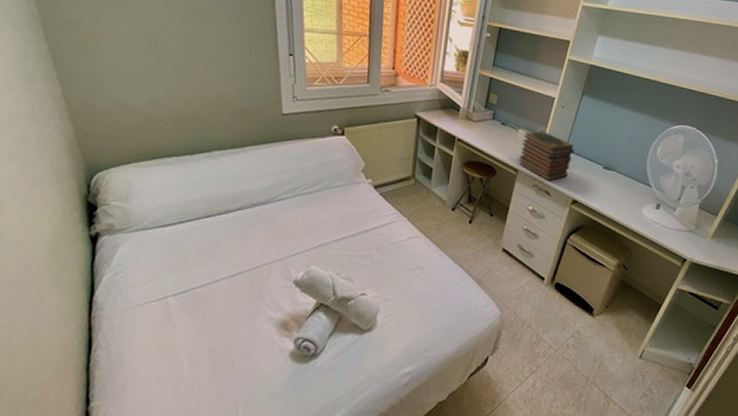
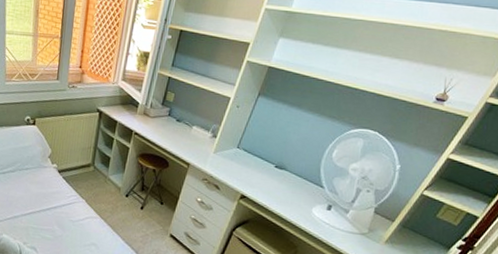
book stack: present [518,130,575,181] -> none [190,128,247,176]

